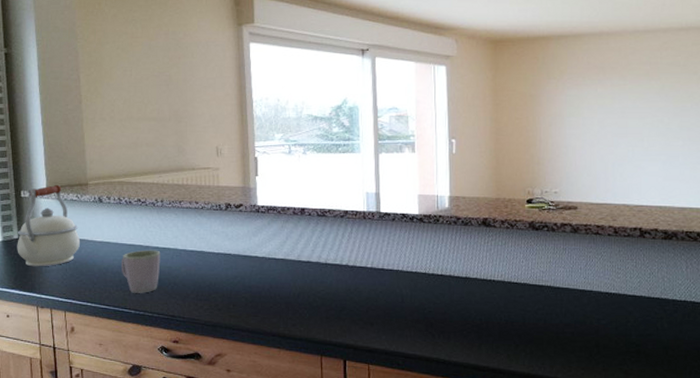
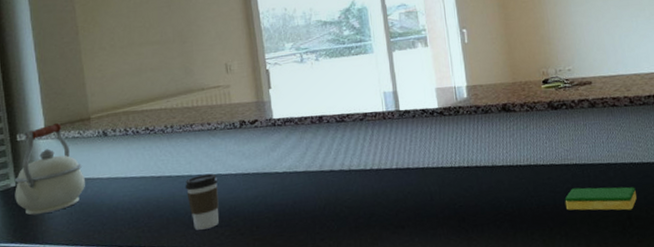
mug: present [121,250,161,293] -> none [131,179,175,229]
coffee cup: none [170,249,201,301] -> present [185,173,219,230]
dish sponge: none [534,309,608,338] -> present [564,187,637,211]

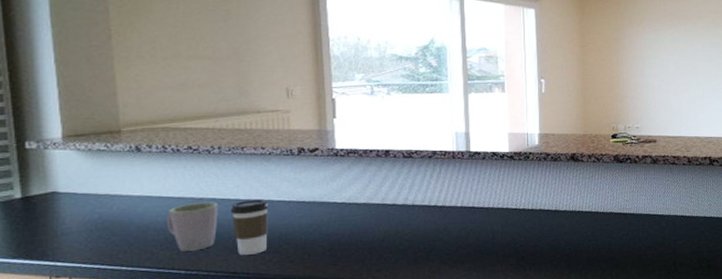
kettle: present [14,123,85,215] -> none [19,134,110,230]
mug: none [131,179,175,229] -> present [166,202,218,251]
dish sponge: present [564,187,637,211] -> none [619,235,683,257]

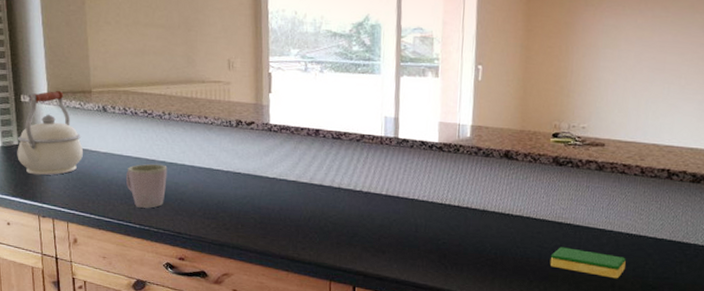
kettle: none [19,134,110,230] -> present [17,91,83,176]
coffee cup: present [230,199,269,255] -> none [177,165,210,218]
dish sponge: none [619,235,683,257] -> present [550,247,626,279]

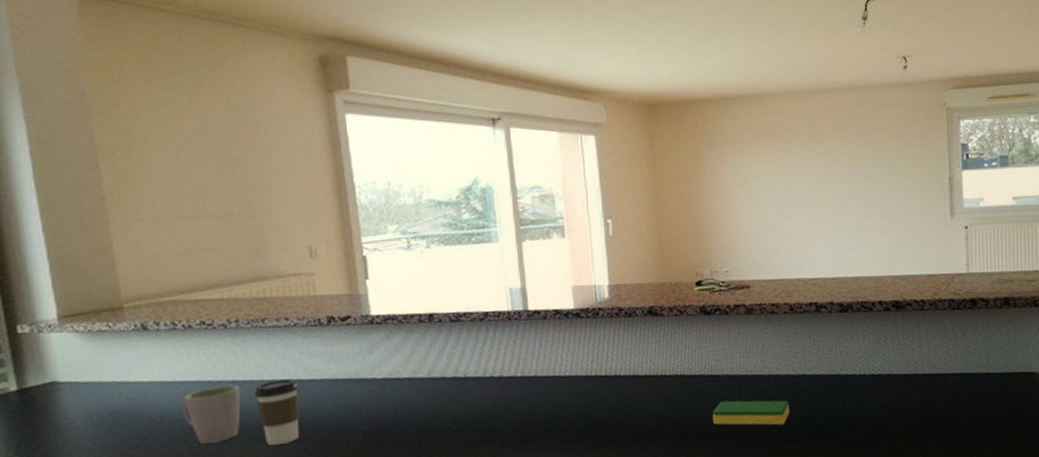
kettle: present [17,91,83,176] -> none [14,313,117,427]
coffee cup: none [177,165,210,218] -> present [254,378,299,445]

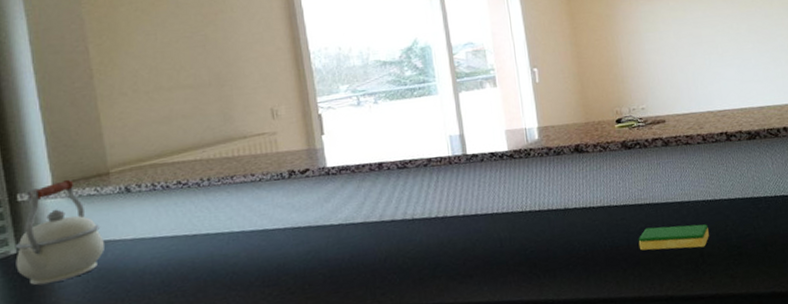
kettle: none [14,313,117,427] -> present [14,180,104,286]
mug: present [182,384,241,444] -> none [161,237,214,294]
coffee cup: present [254,378,299,445] -> none [225,228,265,292]

